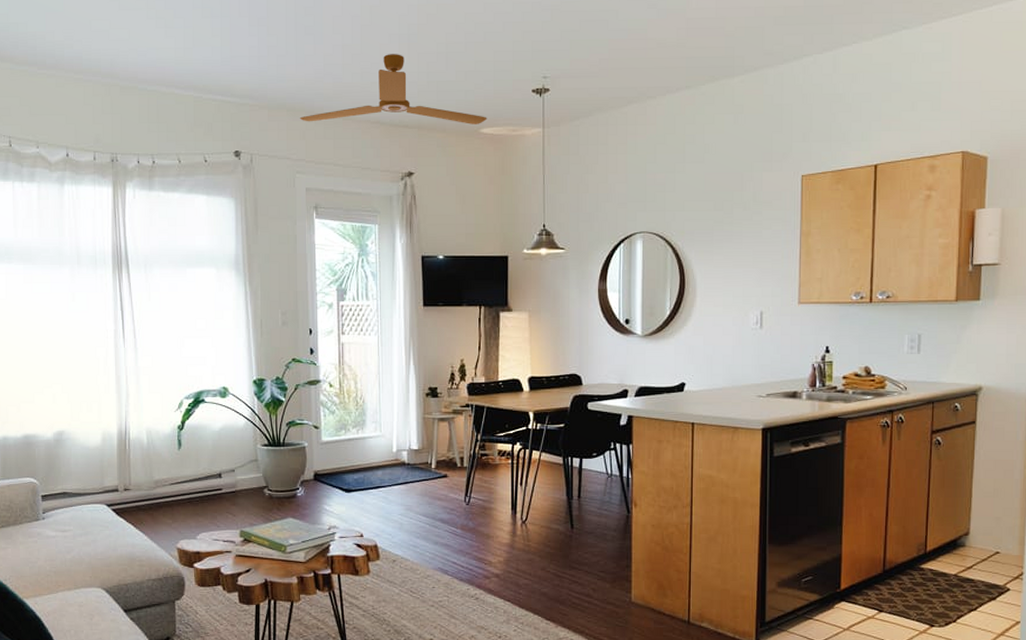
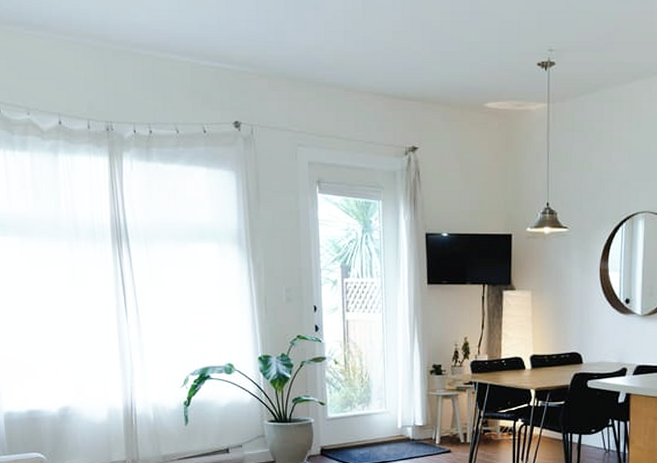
ceiling fan: present [299,54,487,124] -> none [300,22,492,98]

